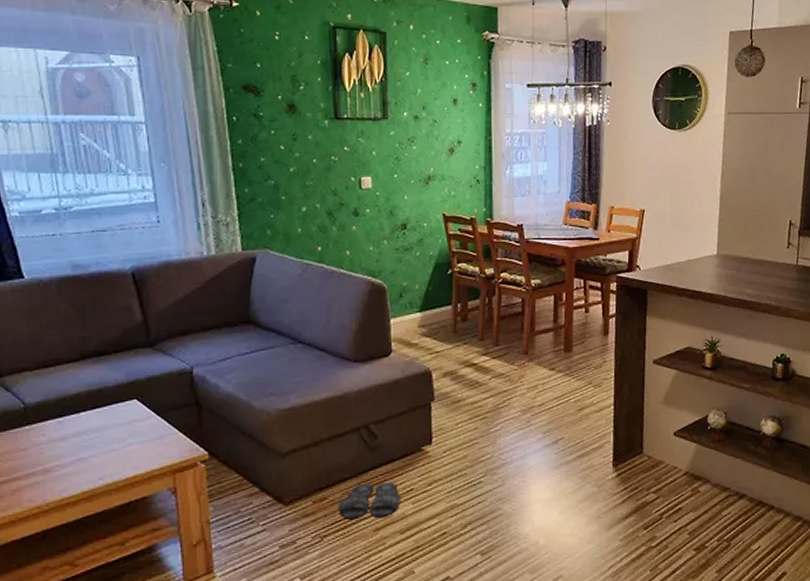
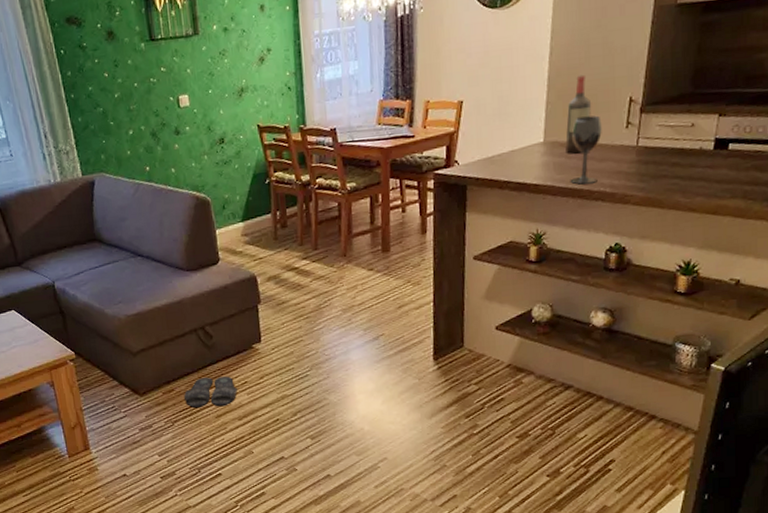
wine bottle: none [736,197,758,268] -> present [565,74,592,154]
wine glass: none [740,234,767,297] -> present [570,115,602,185]

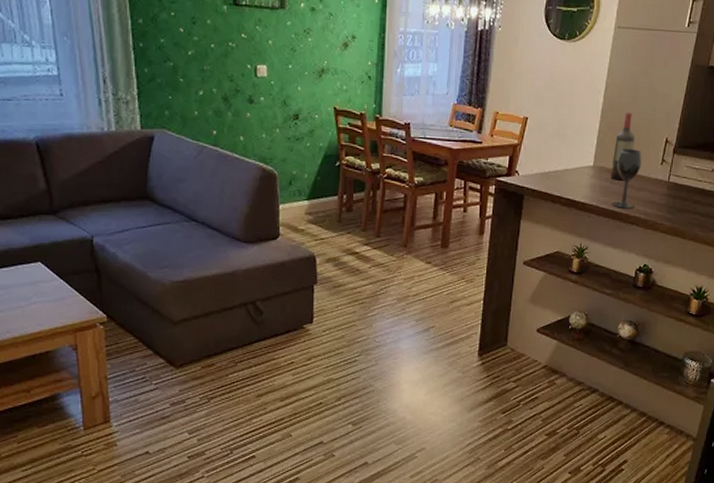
slippers: present [184,376,238,408] -> none [225,355,284,386]

